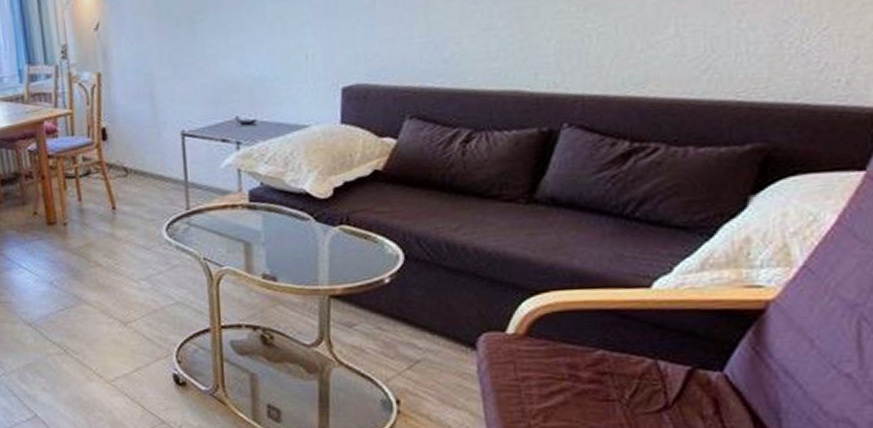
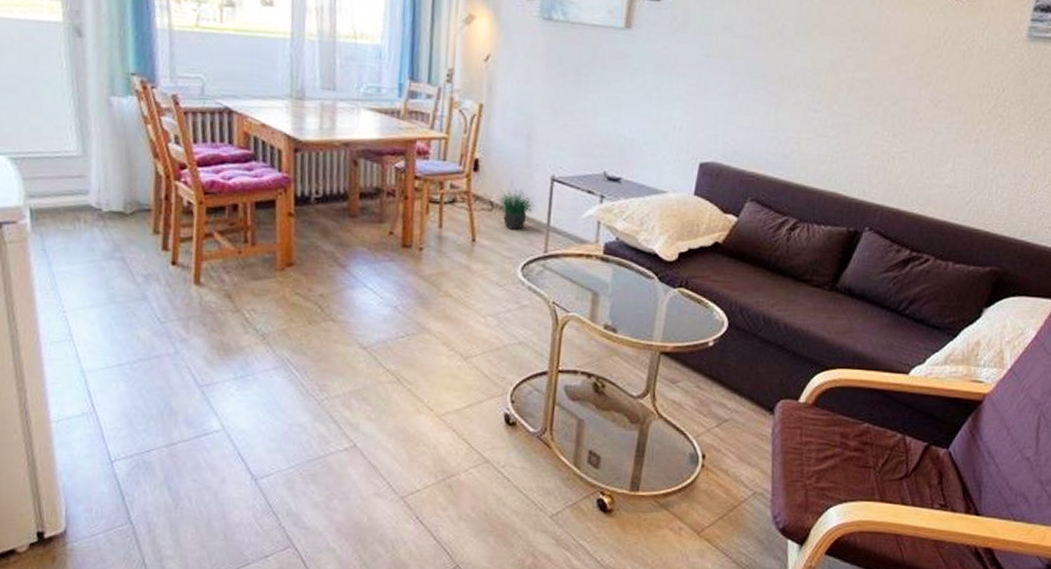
potted plant: none [130,146,172,192] -> present [496,184,537,230]

